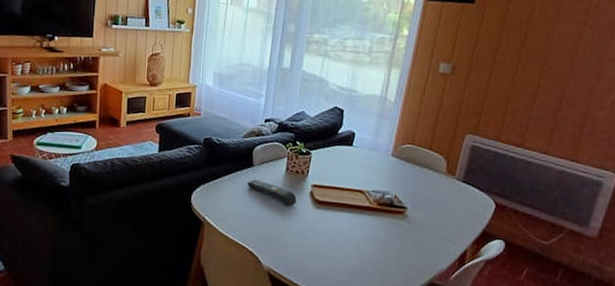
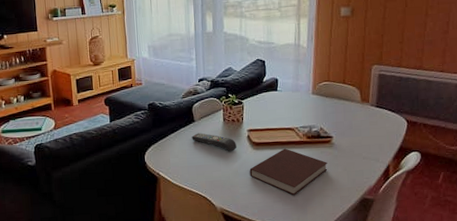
notebook: none [306,212,397,267] -> present [249,148,328,195]

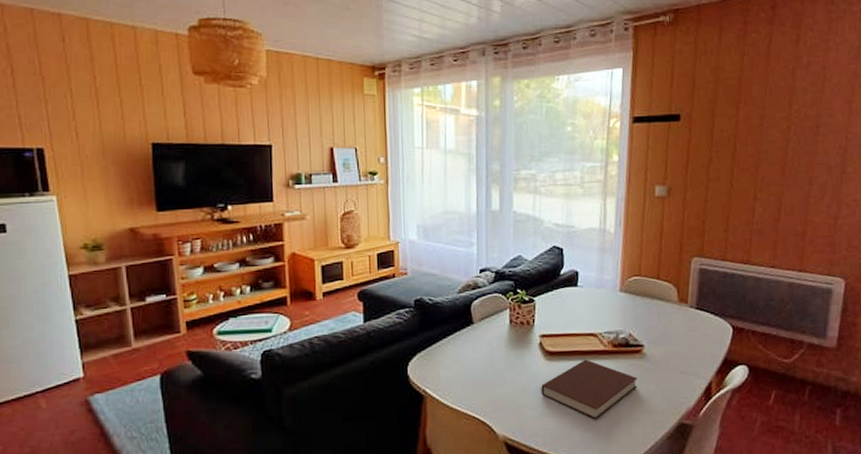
remote control: present [192,132,237,151] -> none [469,338,525,363]

